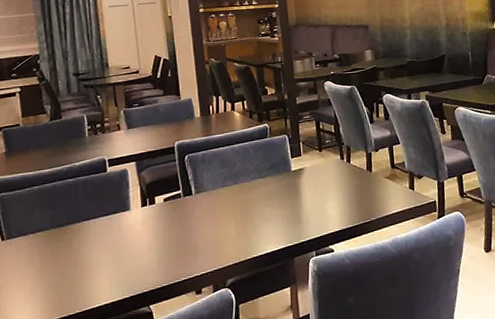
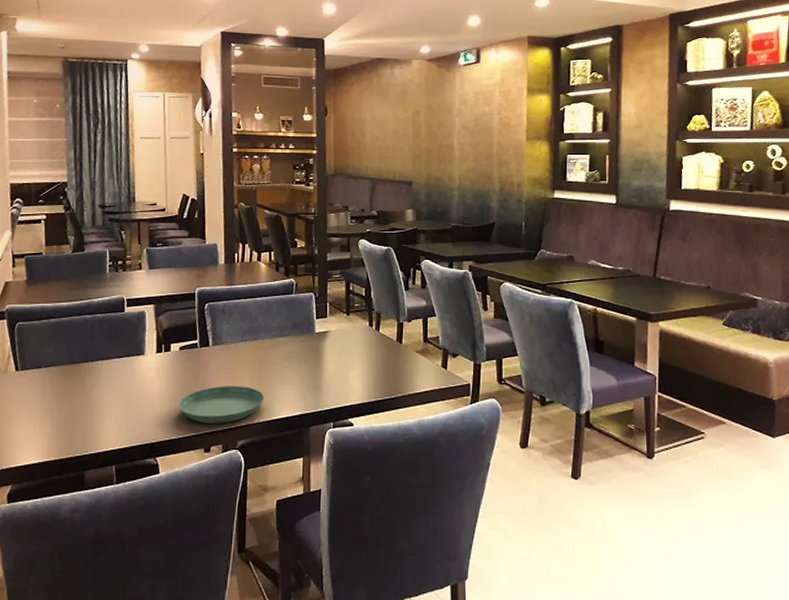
saucer: none [167,228,249,268] -> present [178,386,265,423]

